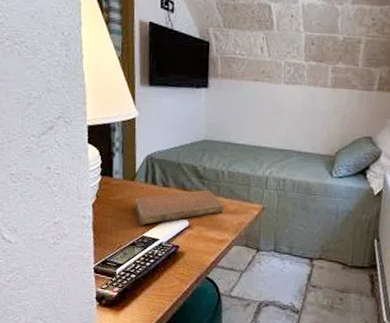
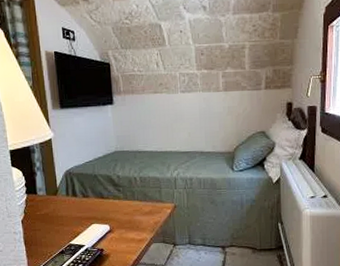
notebook: present [135,189,224,226] -> none [59,195,140,234]

